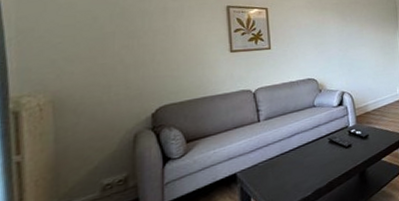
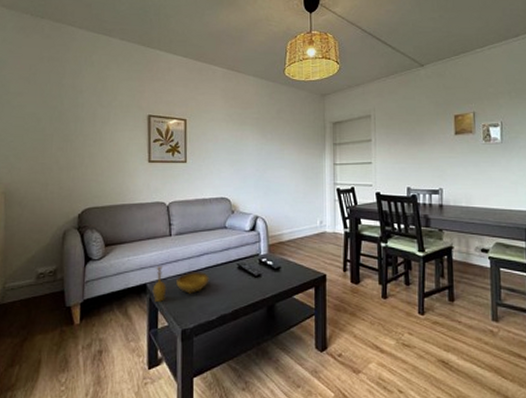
decorative bowl: none [243,151,302,190] -> present [152,266,209,302]

